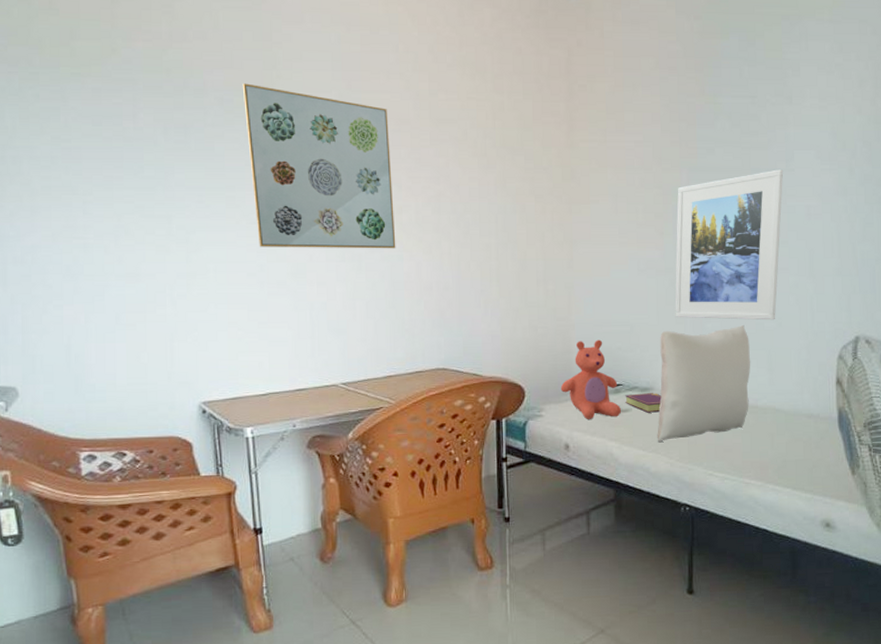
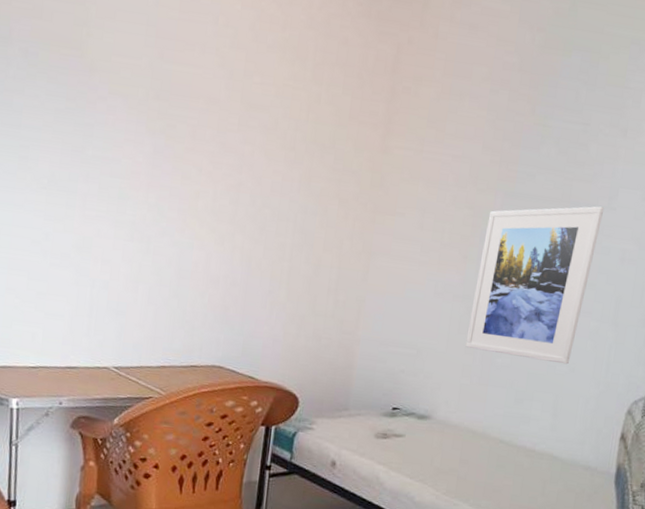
wall art: present [242,83,396,249] -> none [47,37,198,235]
teddy bear: present [560,339,621,419] -> none [335,357,395,441]
book: present [625,392,662,413] -> none [400,419,438,442]
pillow: present [657,324,751,442] -> none [426,359,538,473]

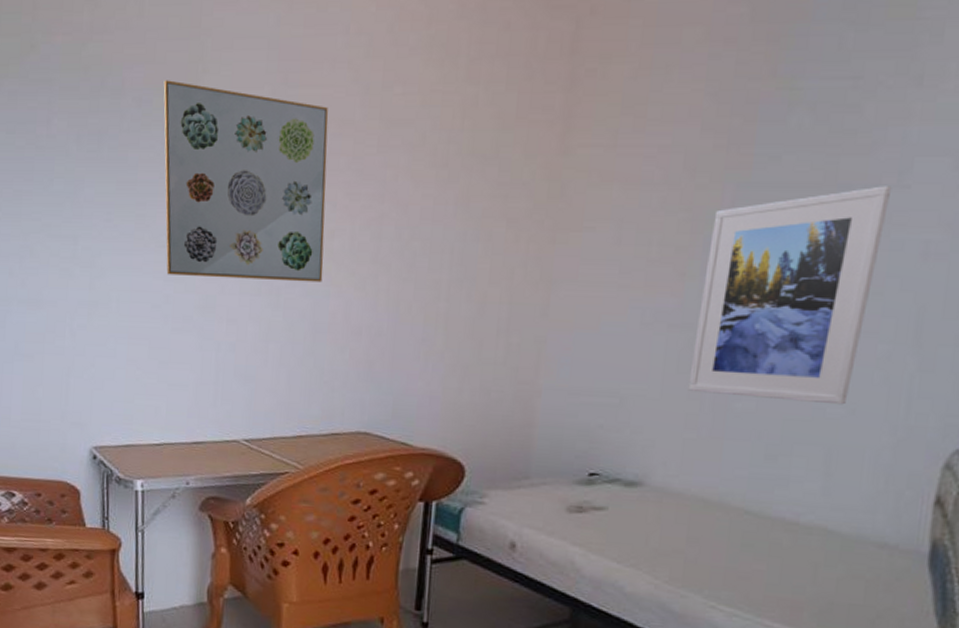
wall art: none [47,37,198,235] -> present [163,80,329,282]

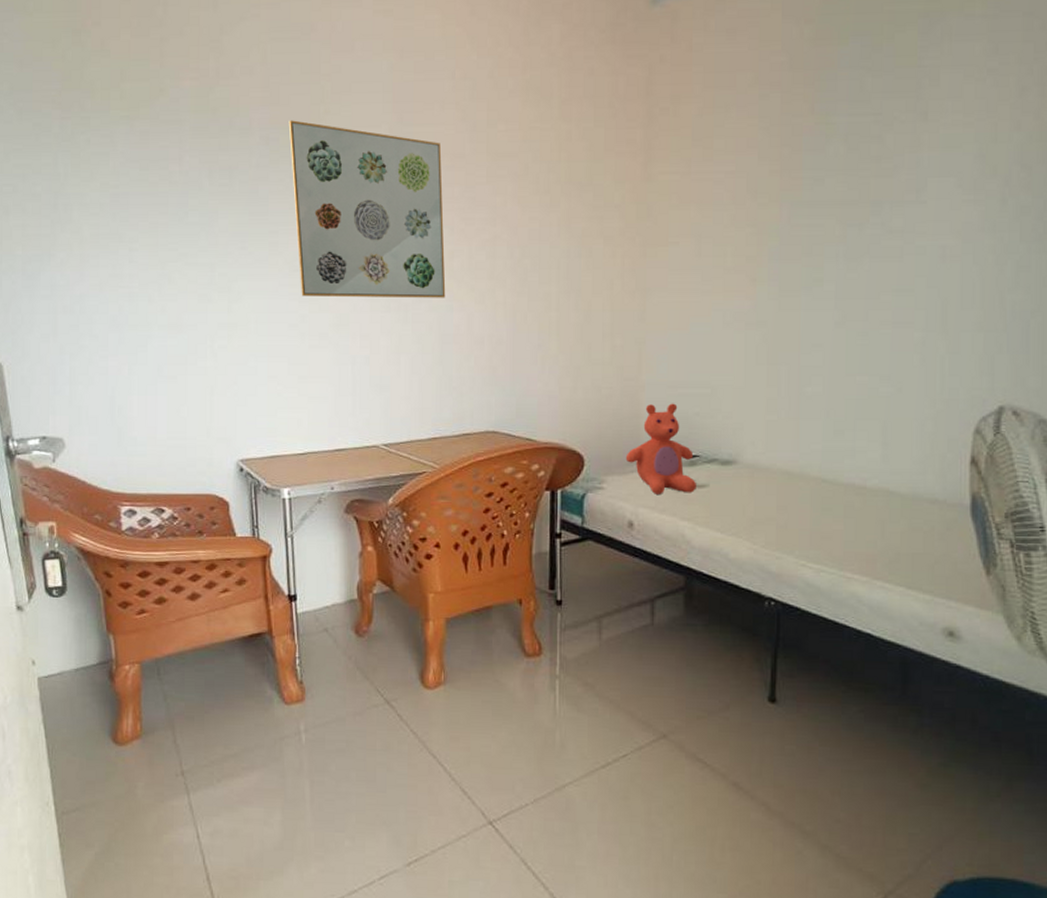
teddy bear: none [512,412,593,516] -> present [625,403,696,494]
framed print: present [688,186,892,405] -> none [766,202,913,385]

